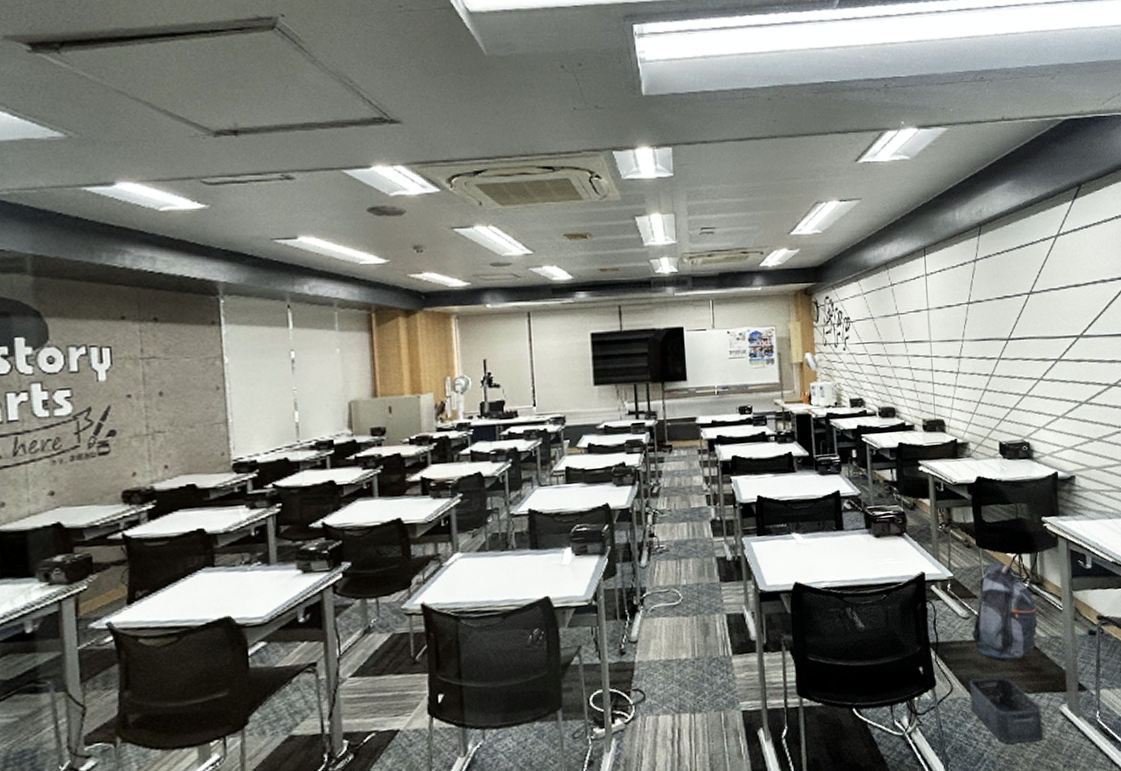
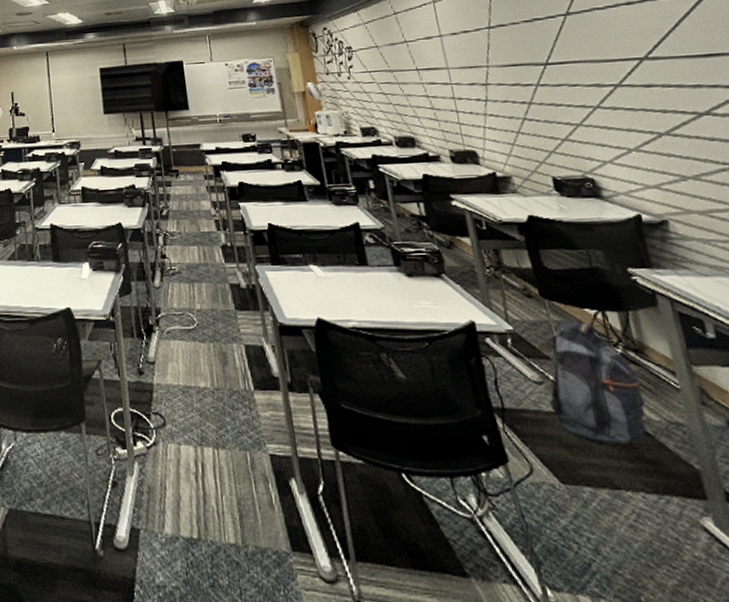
storage bin: present [970,677,1043,744] -> none [556,461,680,562]

